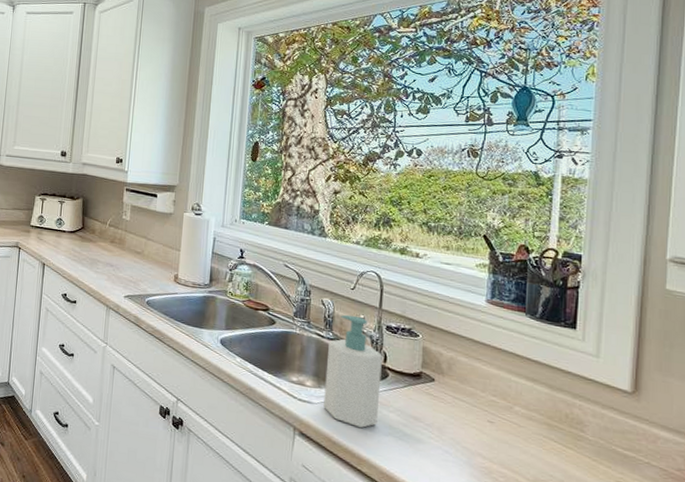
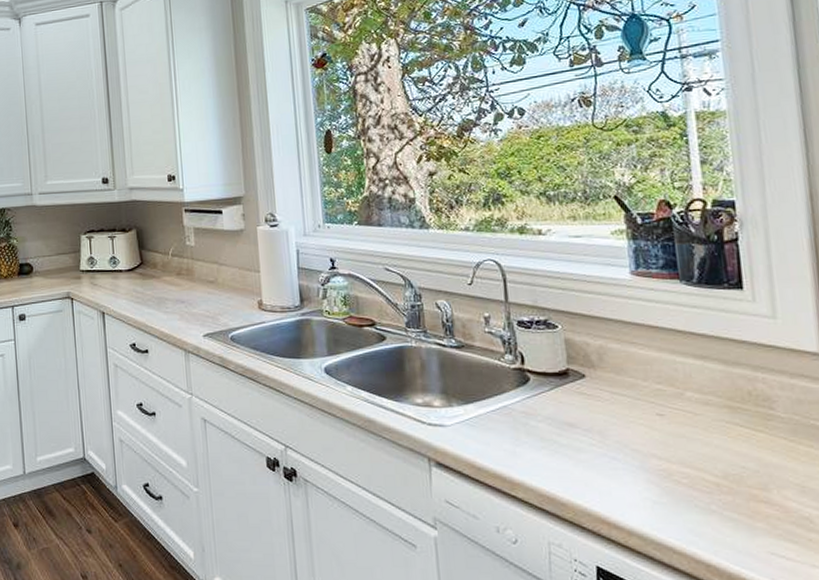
soap bottle: present [323,314,382,429] -> none [452,315,526,447]

